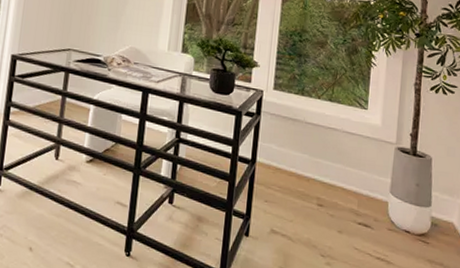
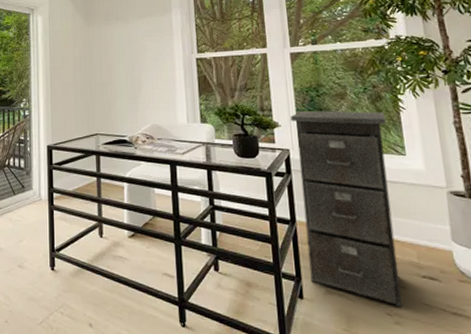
filing cabinet: none [259,53,358,250] -> present [290,110,403,308]

